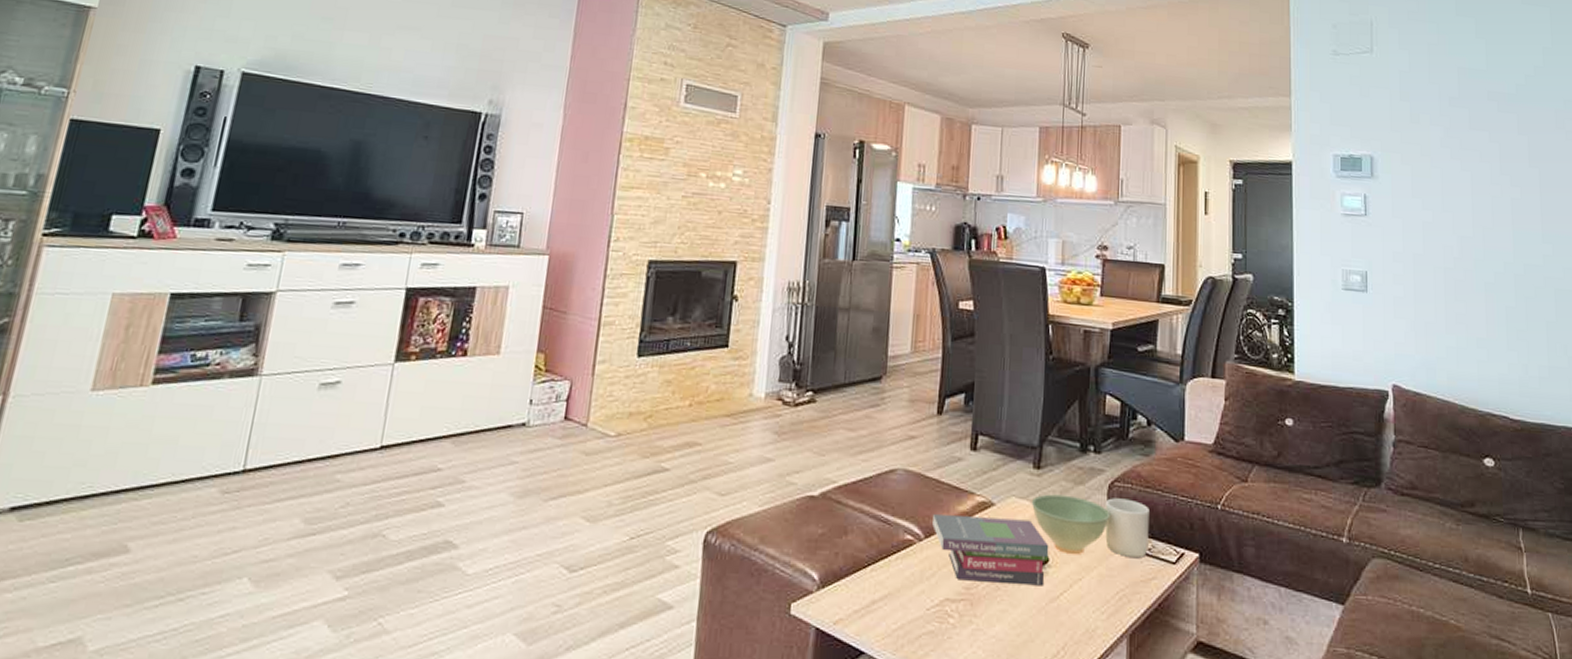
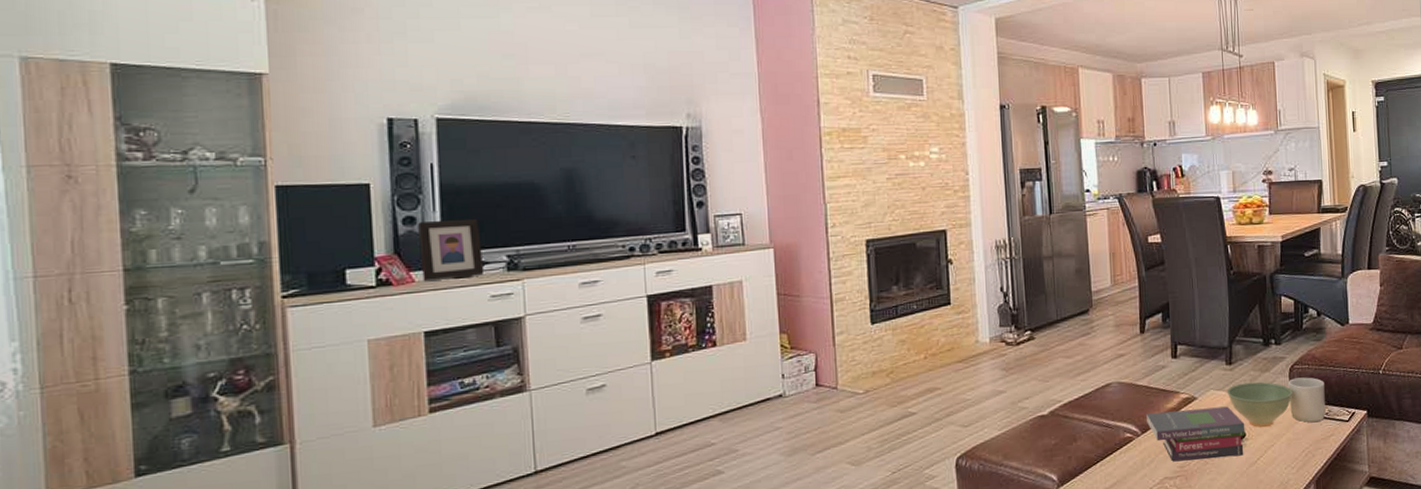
picture frame: none [184,176,256,241] -> present [418,218,485,281]

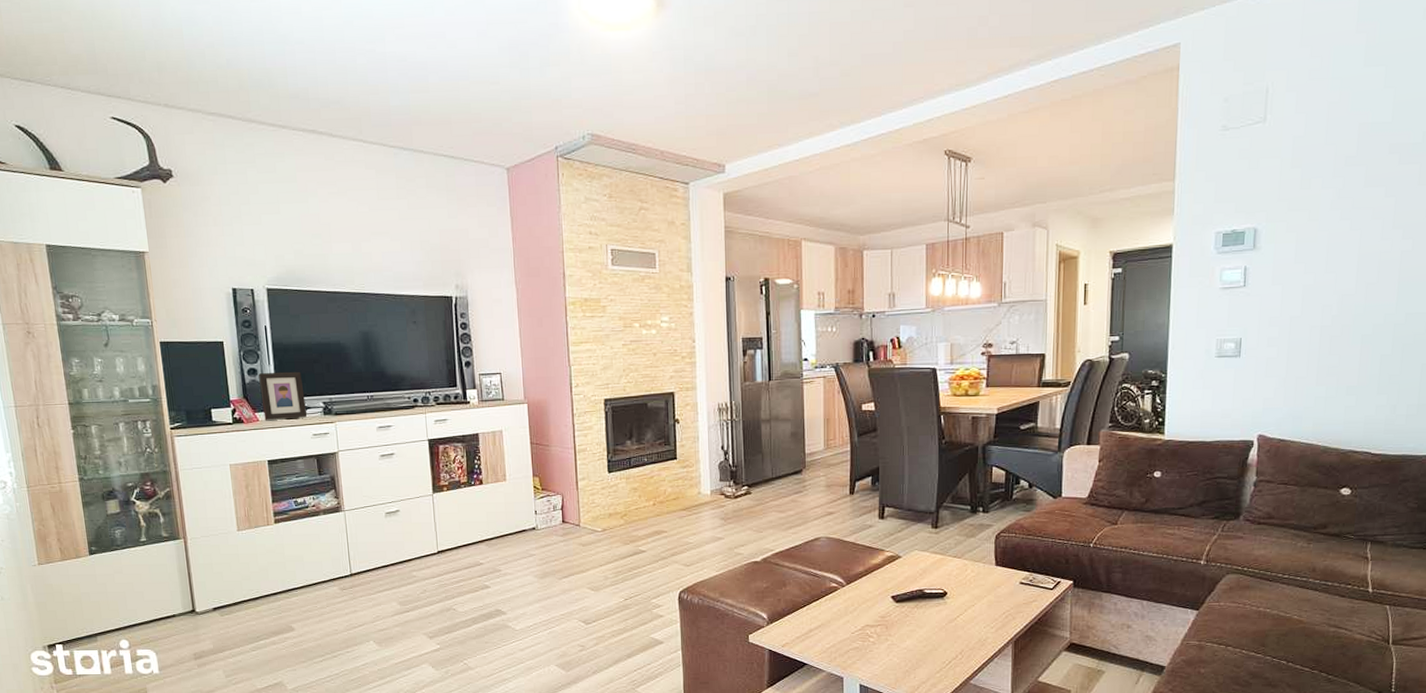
books: present [1147,406,1246,462] -> none [852,566,947,612]
bowl: present [1226,381,1293,427] -> none [931,546,998,588]
mug: present [1288,377,1326,422] -> none [993,545,1031,587]

